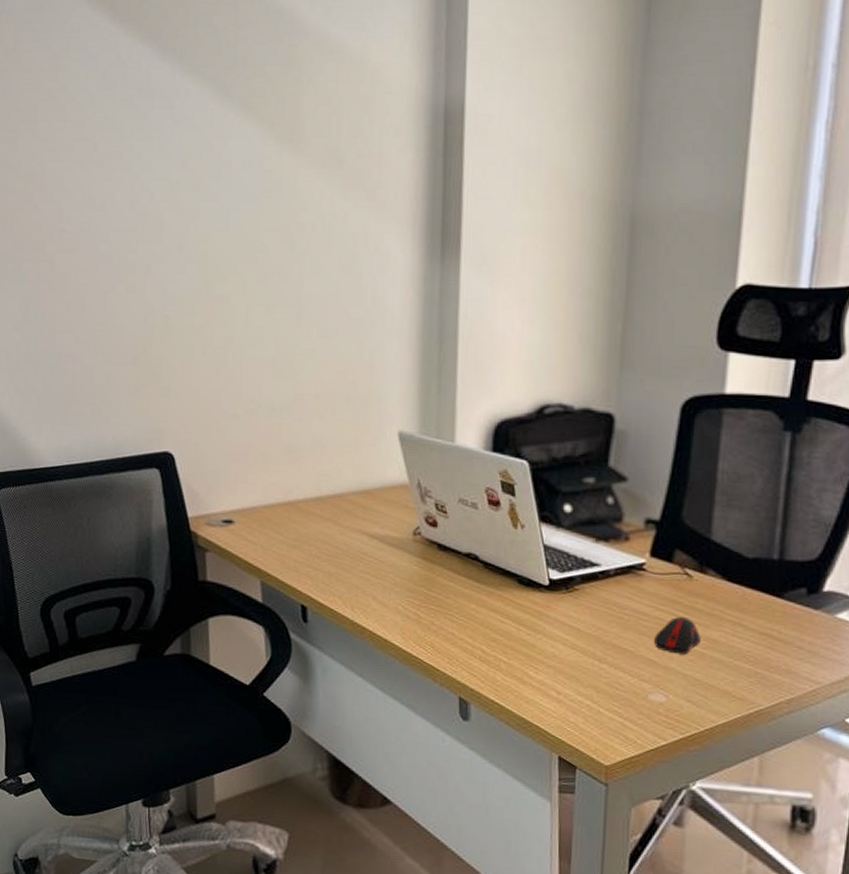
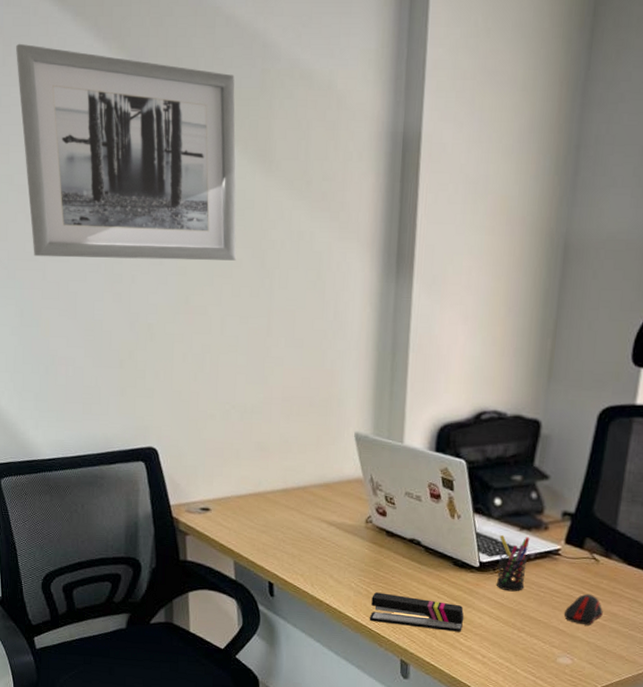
wall art: none [27,29,263,247] -> present [16,43,237,261]
stapler: none [420,616,534,664] -> present [369,592,464,632]
pen holder: none [570,546,608,615] -> present [496,534,530,592]

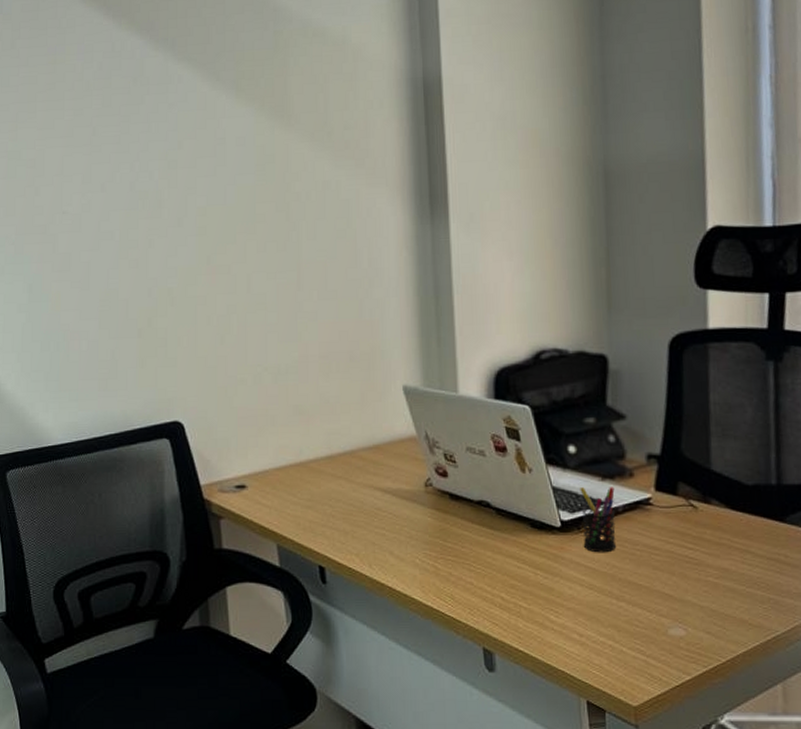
wall art: present [16,43,237,261] -> none [25,27,260,229]
stapler: present [369,592,464,632] -> none [440,567,552,608]
computer mouse: present [563,593,603,626] -> none [667,547,713,586]

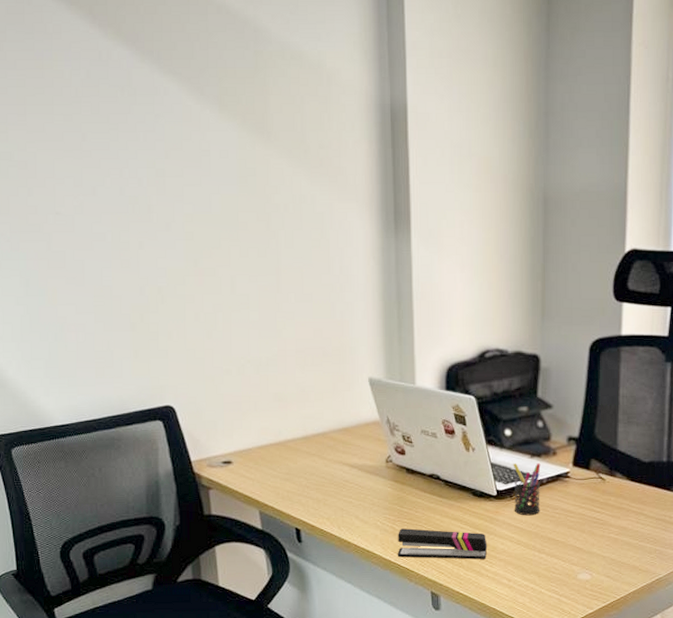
stapler: none [440,567,552,608] -> present [397,528,488,560]

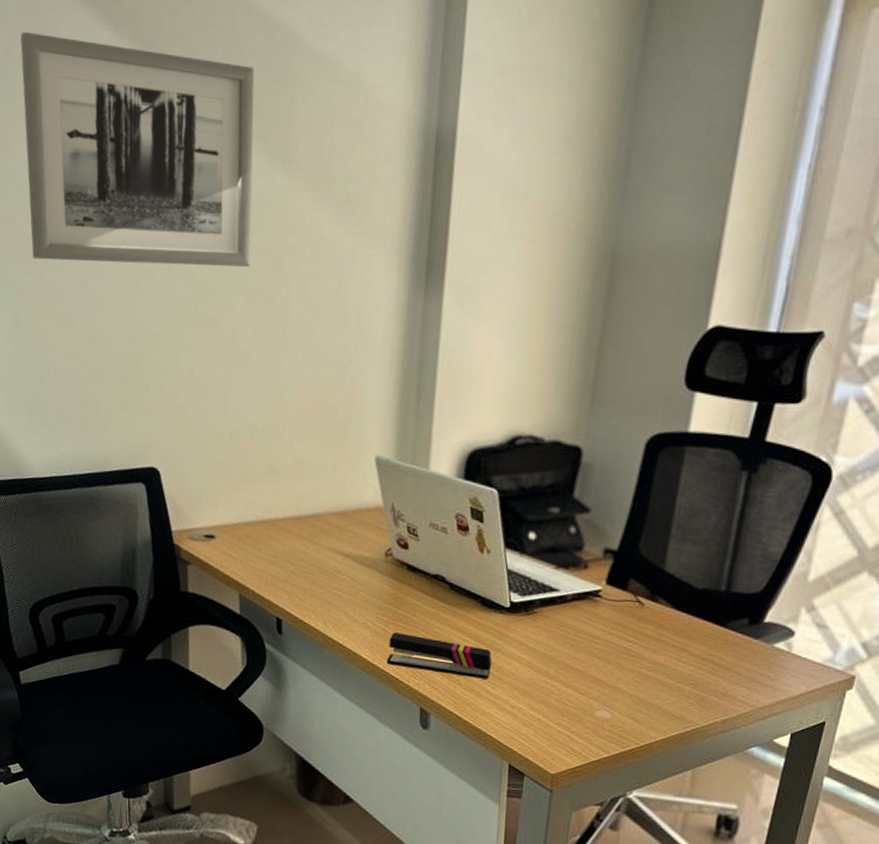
wall art: none [11,30,242,228] -> present [20,31,255,267]
pen holder: present [513,462,541,516] -> none [528,572,567,636]

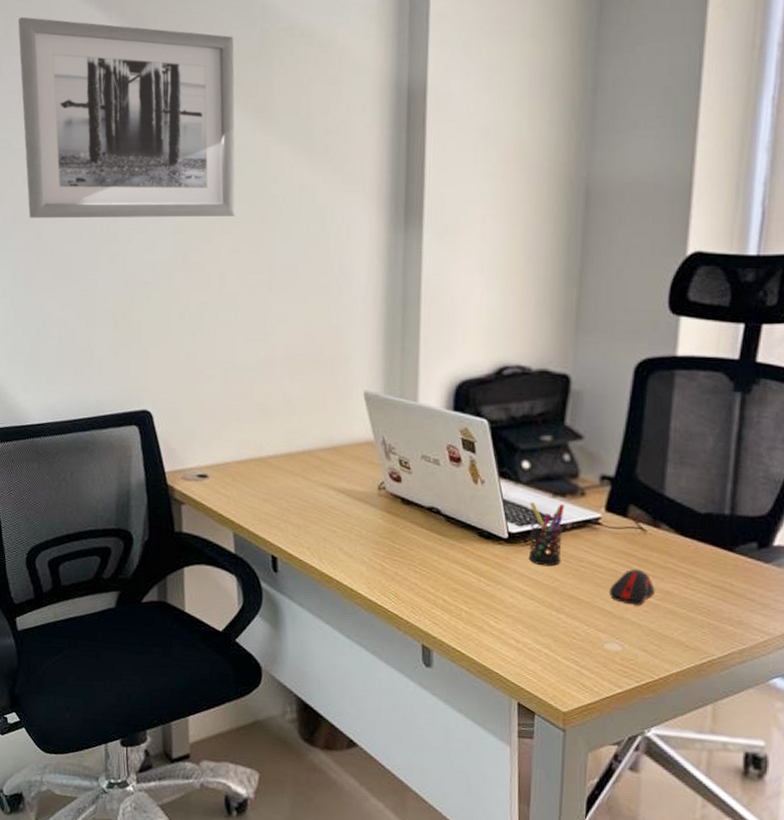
stapler: present [386,632,492,679] -> none [385,567,493,613]
pen holder: none [528,572,567,636] -> present [528,501,565,567]
computer mouse: none [603,640,648,676] -> present [609,568,655,606]

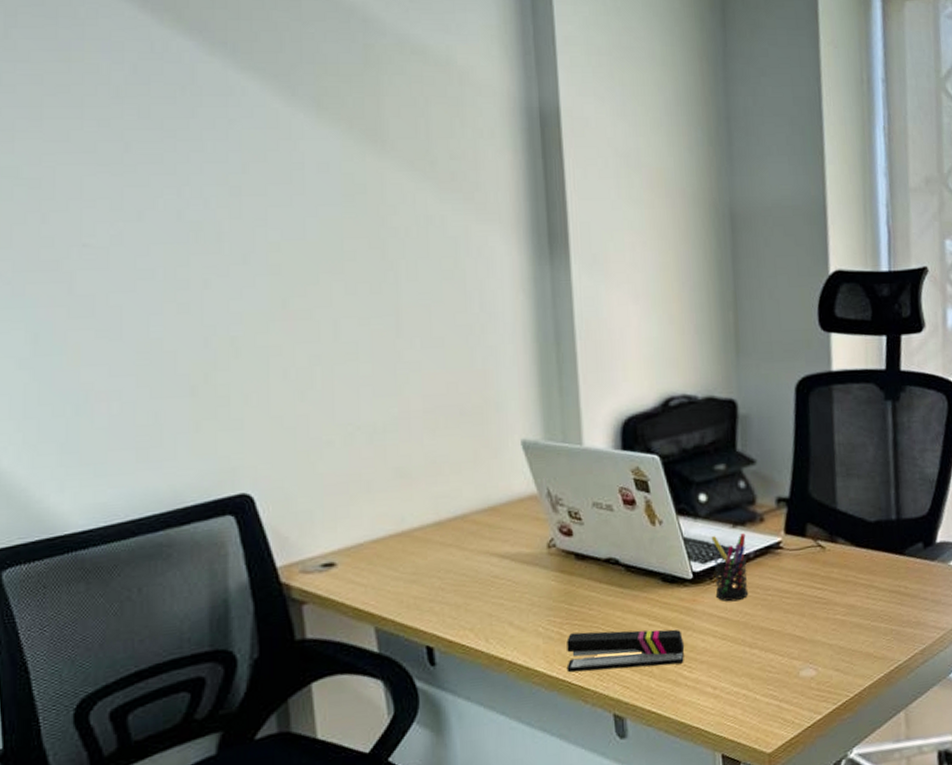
wall art: present [18,16,236,219] -> none [24,13,348,266]
stapler: none [385,567,493,613] -> present [566,629,685,673]
computer mouse: present [609,568,655,606] -> none [797,587,840,626]

